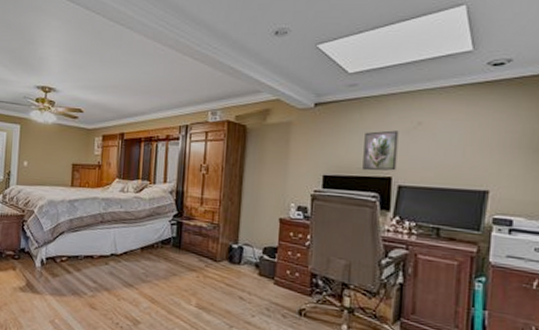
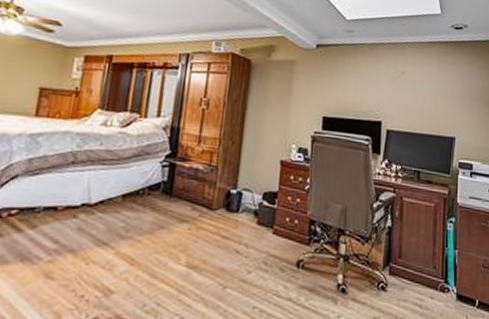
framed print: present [362,130,399,171] -> none [357,77,387,116]

